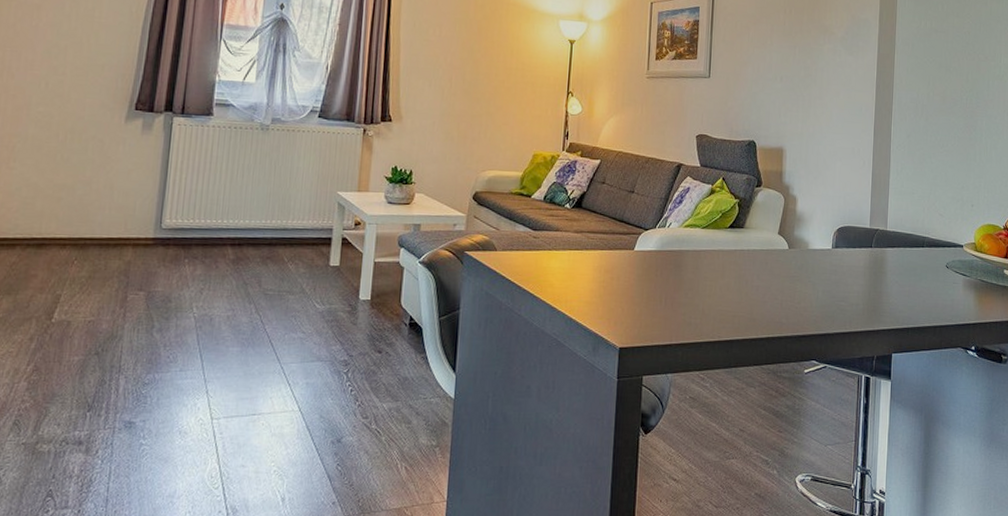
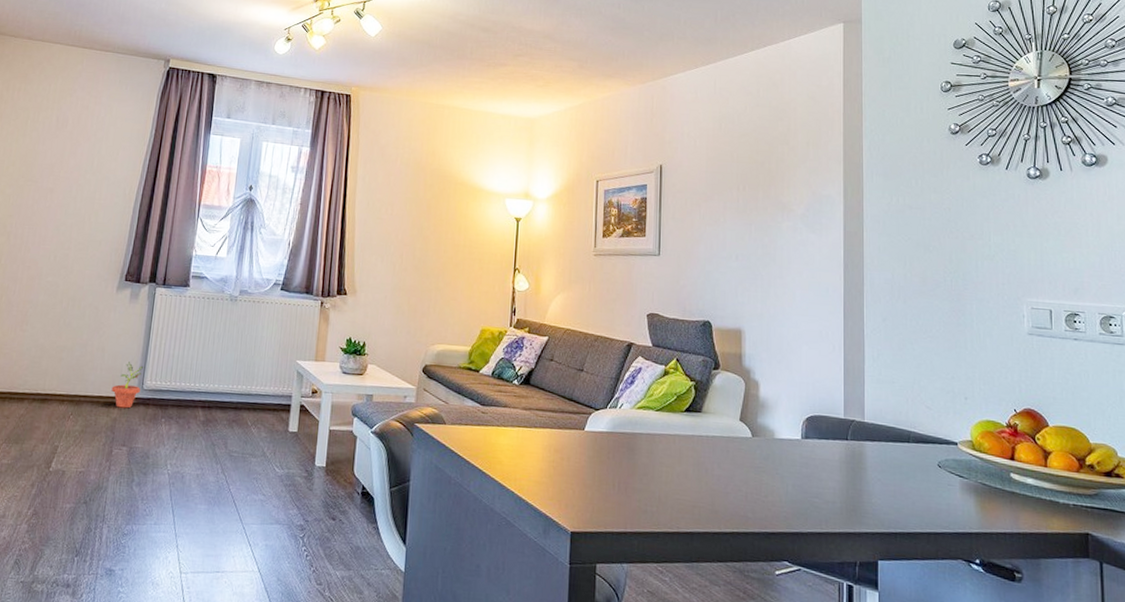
potted plant: none [123,199,162,250] -> present [111,362,144,408]

